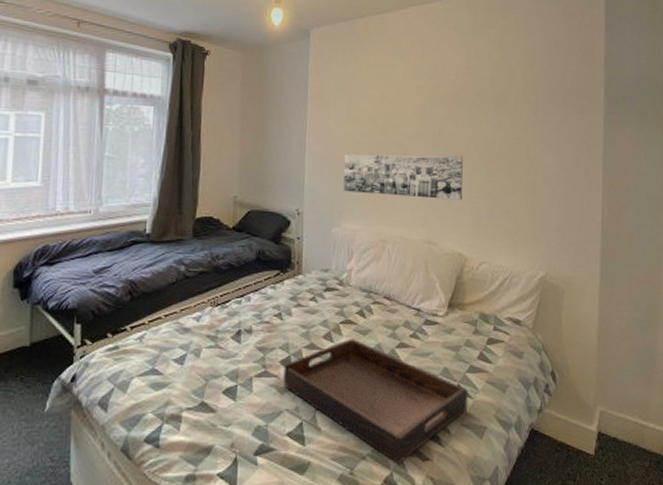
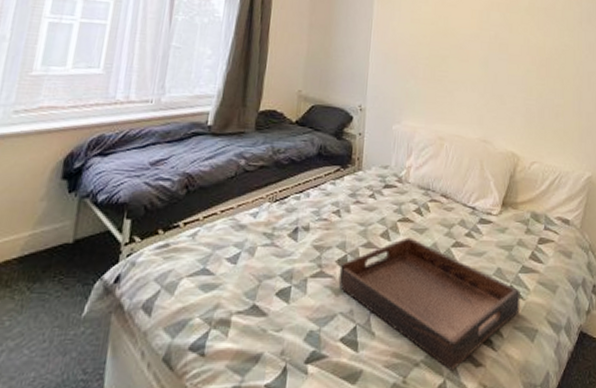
wall art: present [343,154,463,200] -> none [405,53,516,101]

